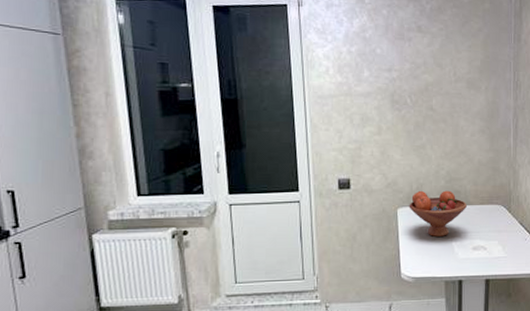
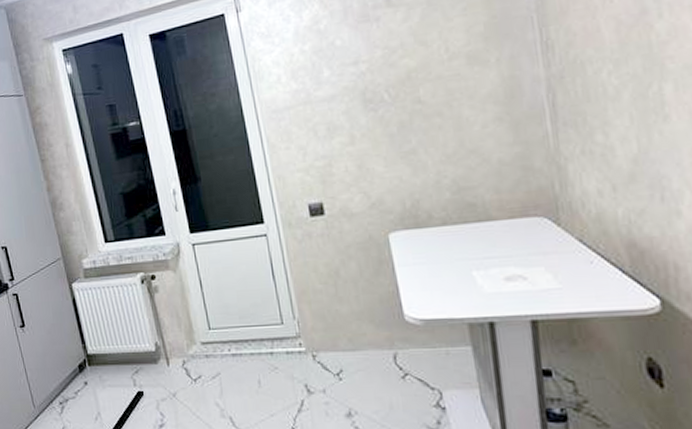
fruit bowl: present [409,190,467,237] -> none [403,204,488,266]

